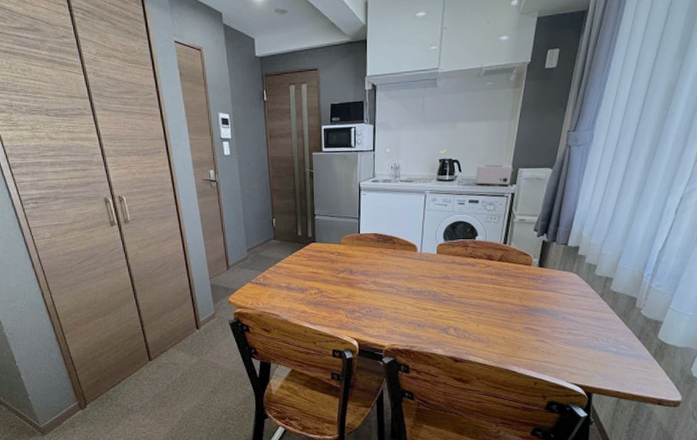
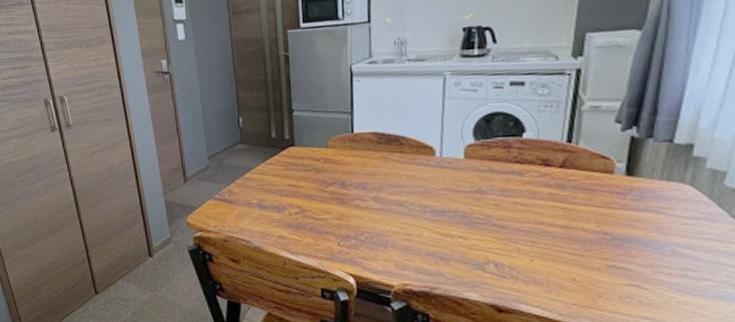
toaster: present [475,164,514,187] -> none [517,28,578,61]

